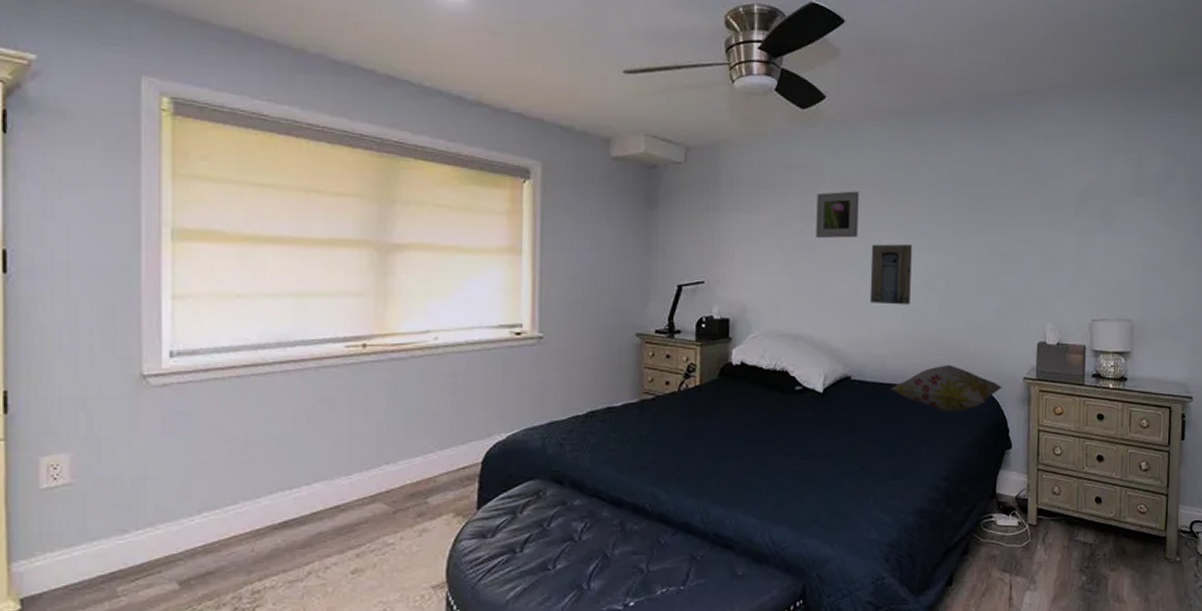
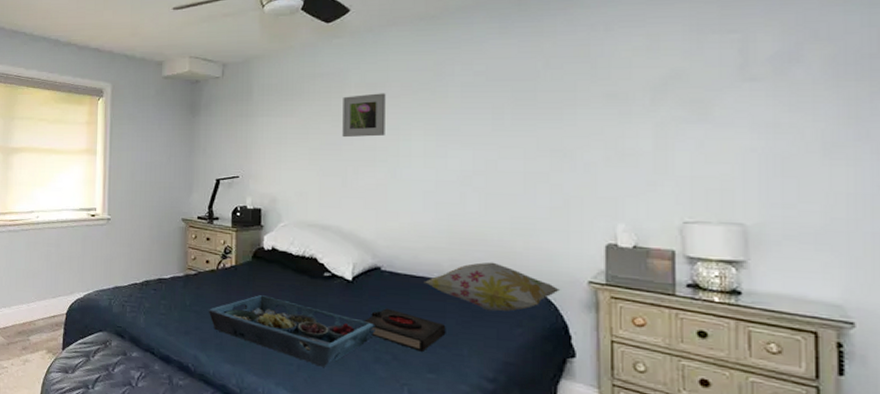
serving tray: none [668,417,845,488] -> present [208,295,375,367]
book: none [834,419,909,459] -> present [364,308,446,352]
wall art: present [869,244,912,305] -> none [399,141,445,201]

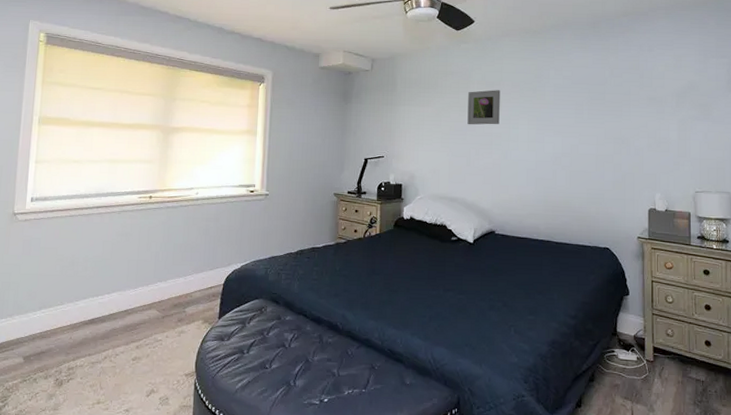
serving tray: present [208,295,375,367] -> none [355,258,490,317]
book: present [364,308,446,352] -> none [482,264,542,298]
decorative pillow: present [424,262,561,311] -> none [526,224,620,263]

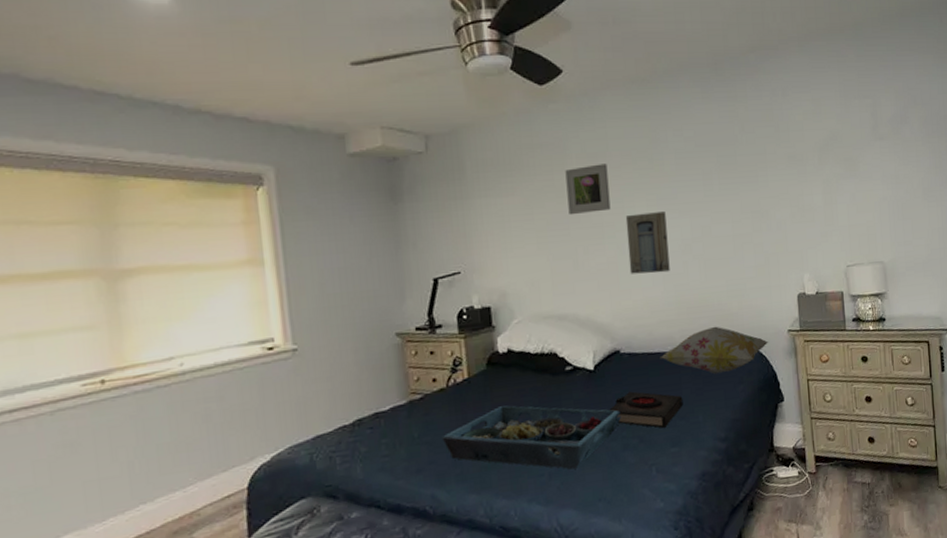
serving tray: none [355,258,490,317] -> present [441,405,621,470]
book: none [482,264,542,298] -> present [609,391,683,428]
wall art: none [509,129,542,177] -> present [625,212,670,274]
decorative pillow: none [526,224,620,263] -> present [660,326,769,375]

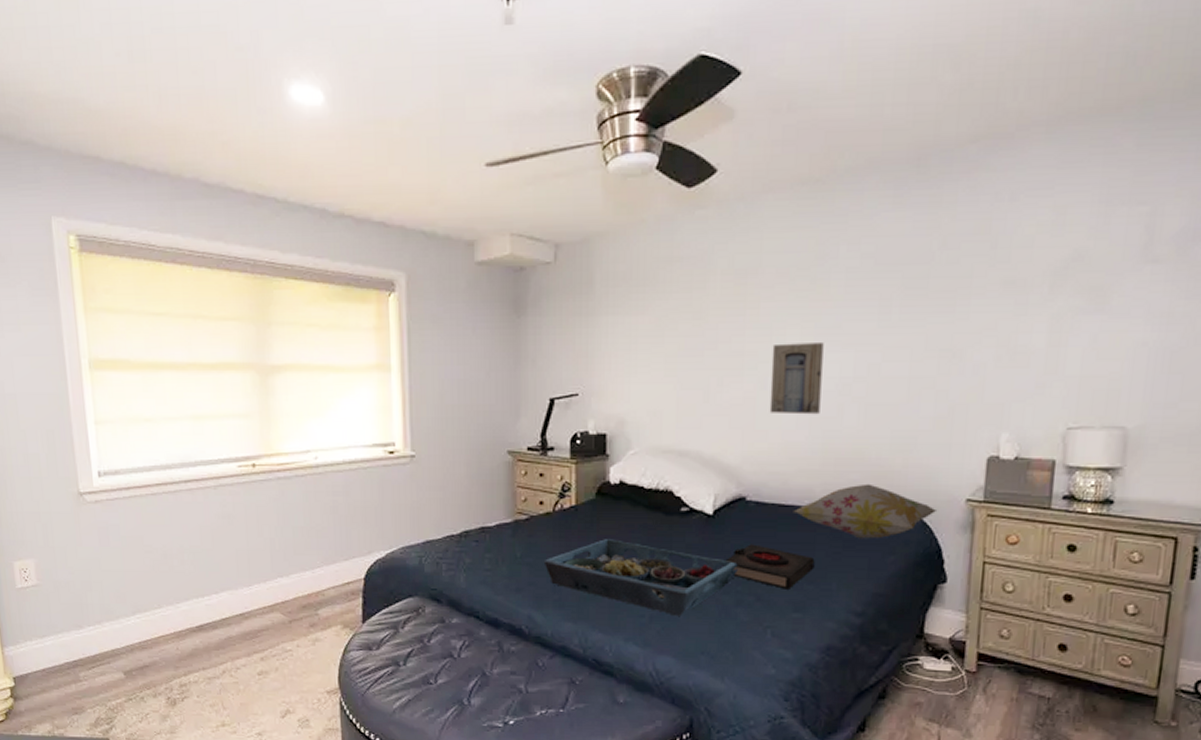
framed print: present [565,163,611,215] -> none [705,282,758,341]

